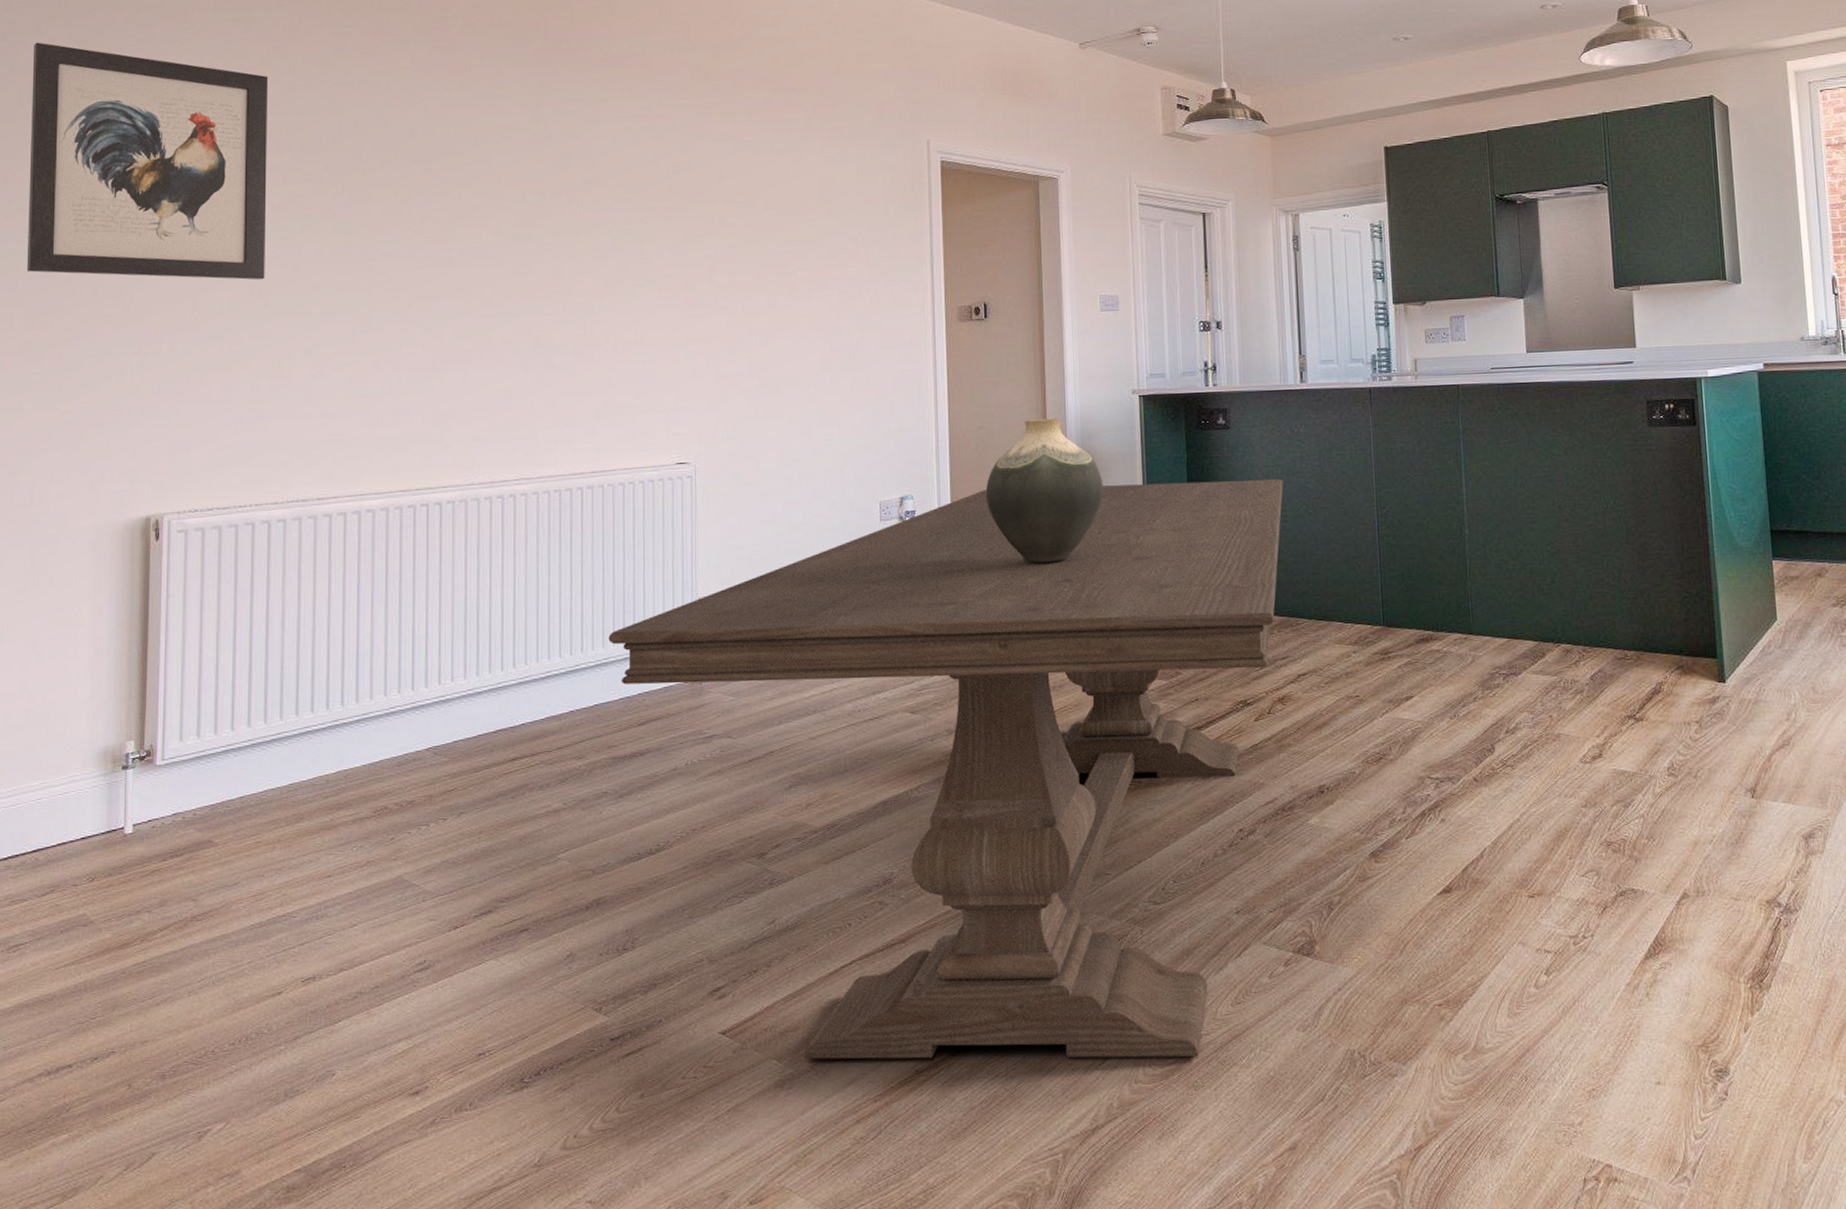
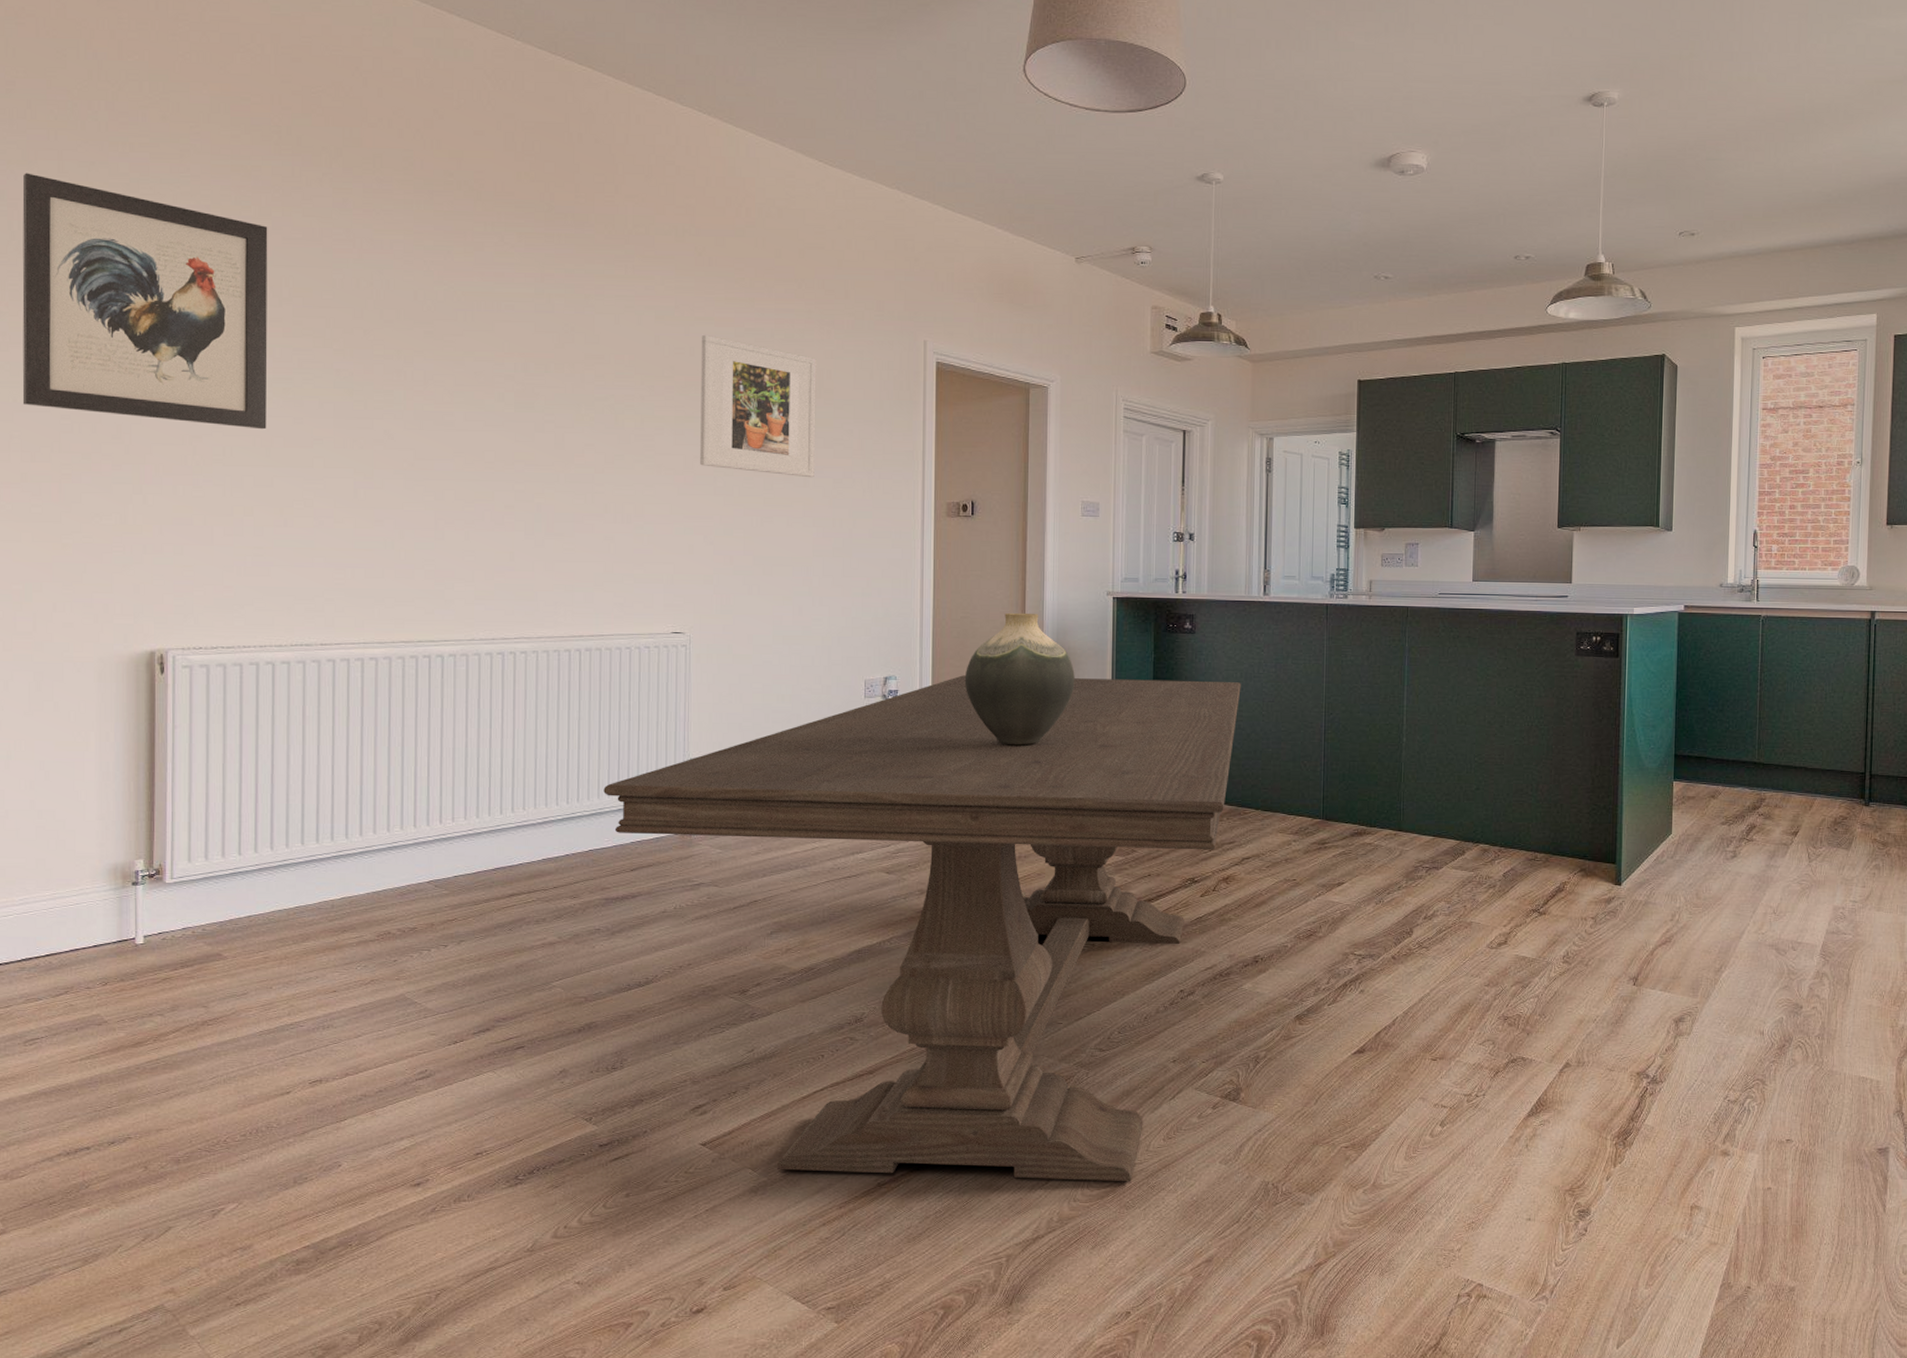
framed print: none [699,150,820,291] -> present [700,334,817,478]

